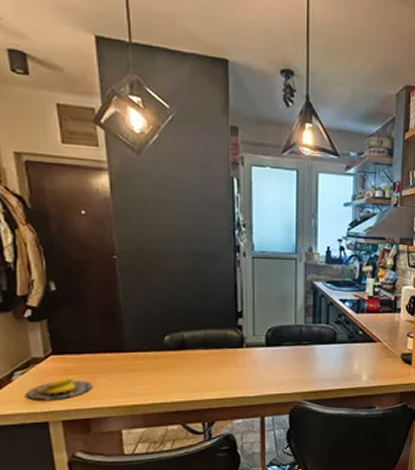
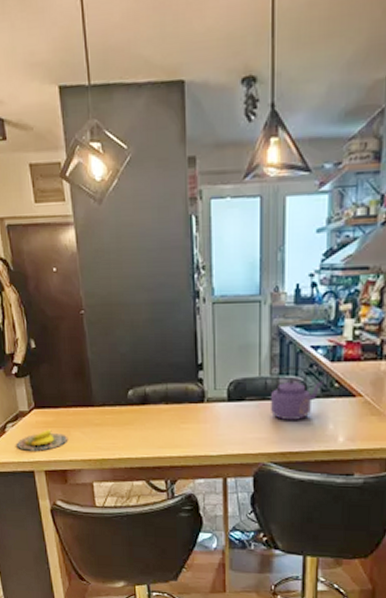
kettle: none [304,316,350,364] -> present [270,367,323,421]

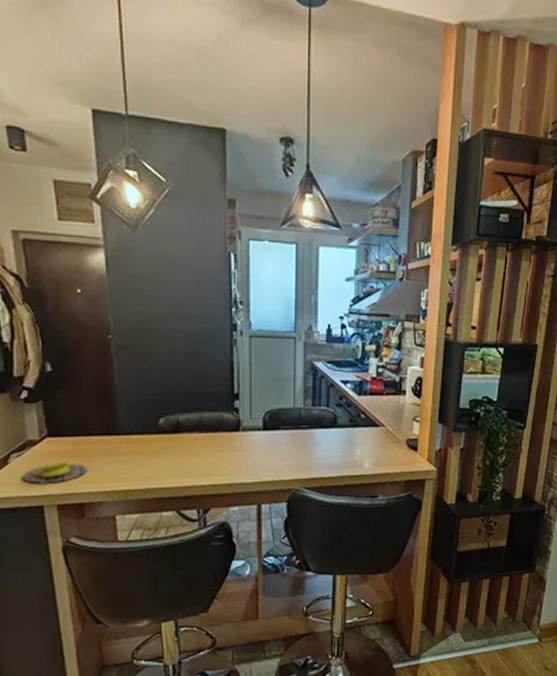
kettle: present [270,367,323,421] -> none [303,399,351,449]

